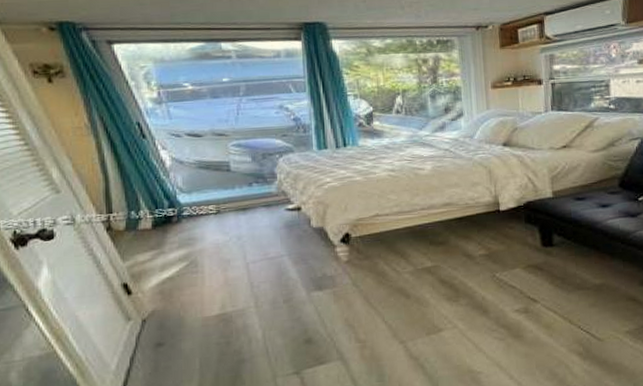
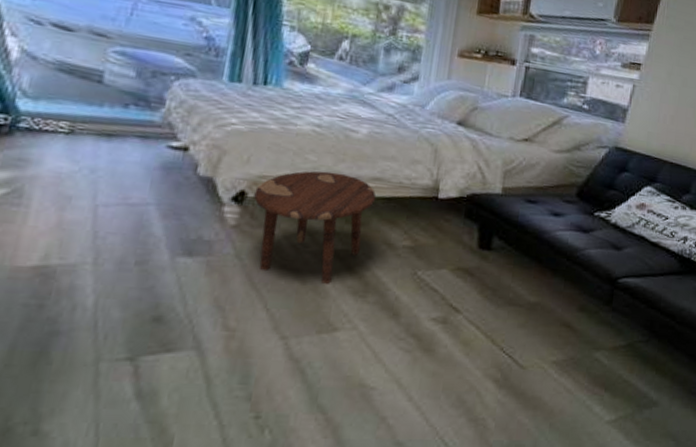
side table: none [356,205,450,295] -> present [254,171,377,284]

